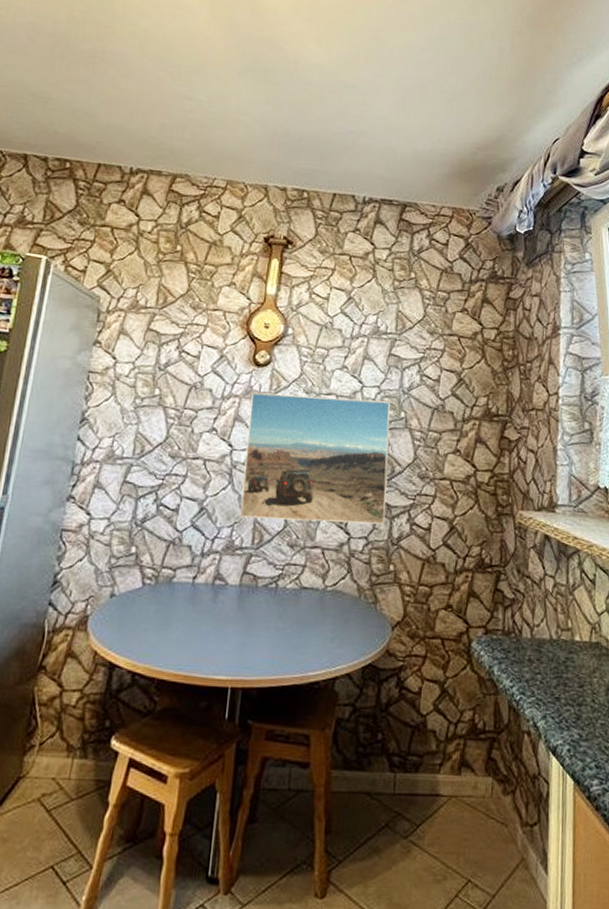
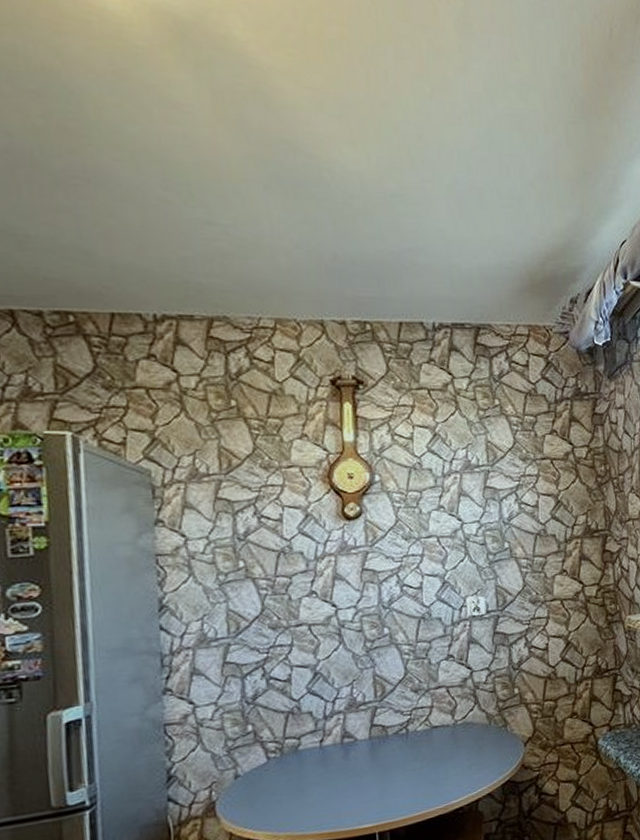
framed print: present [240,392,390,525] -> none [347,535,504,675]

